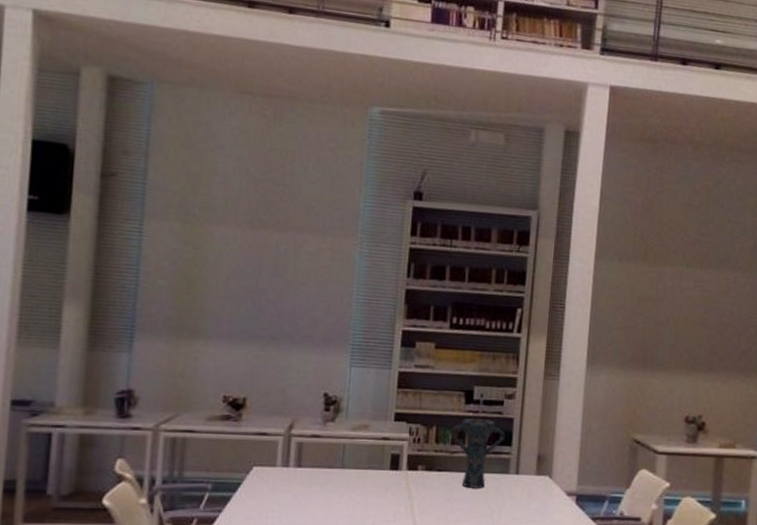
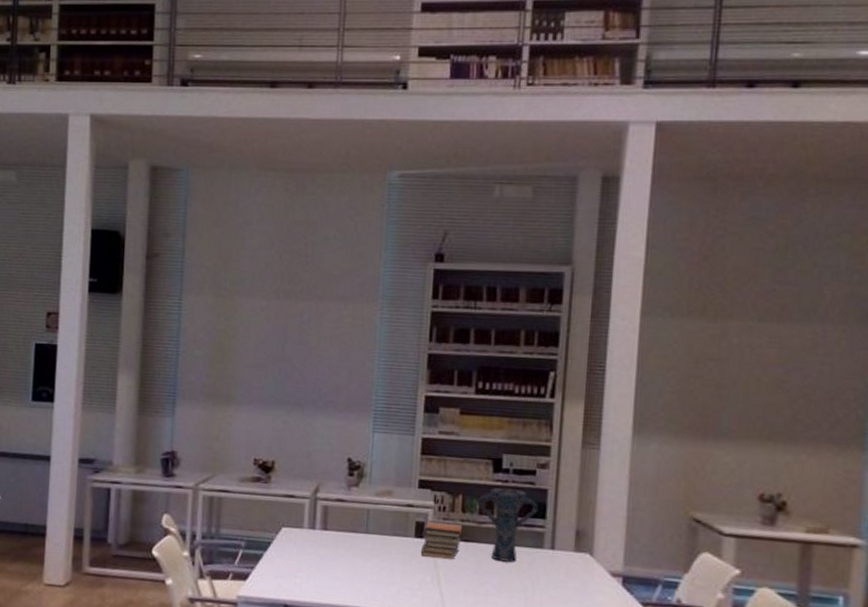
book stack: none [395,452,437,490] -> present [420,520,463,560]

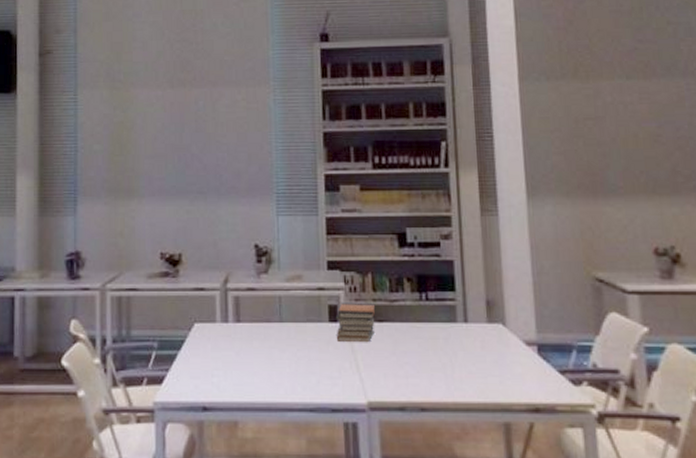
vase: present [477,488,538,563] -> none [387,263,447,341]

